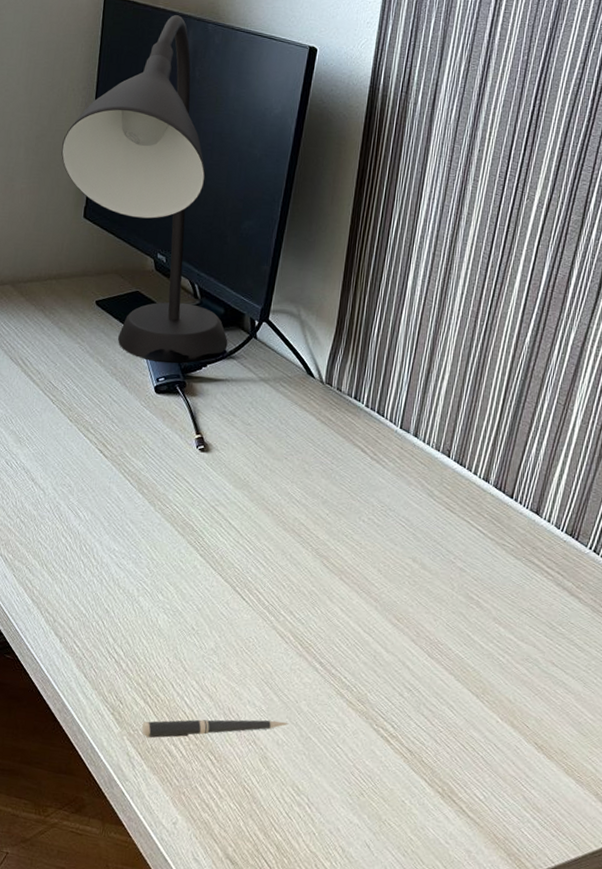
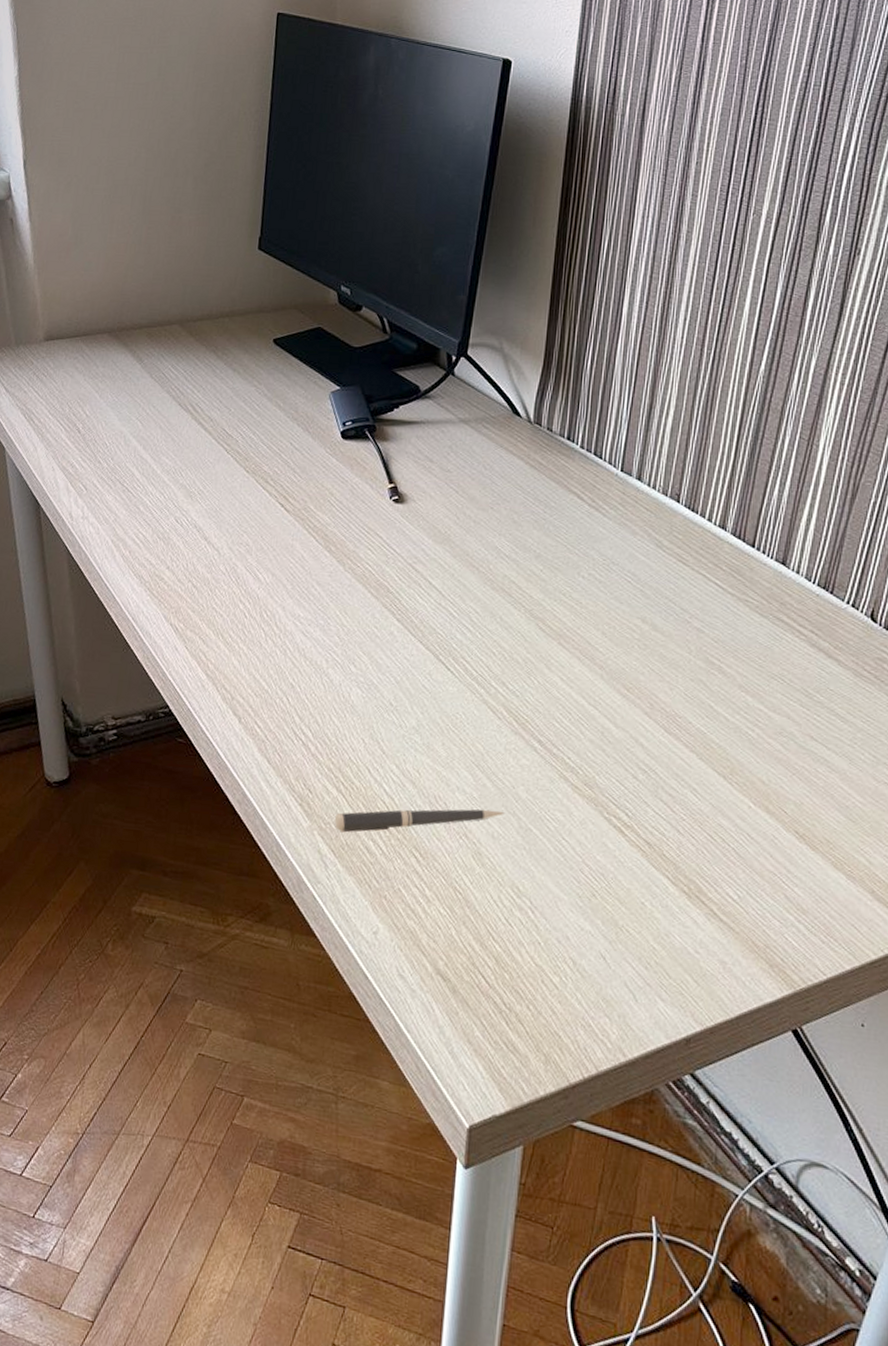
desk lamp: present [61,15,228,364] -> none [232,31,422,406]

